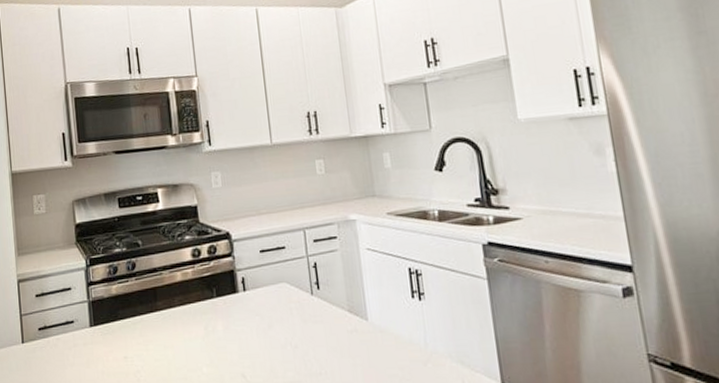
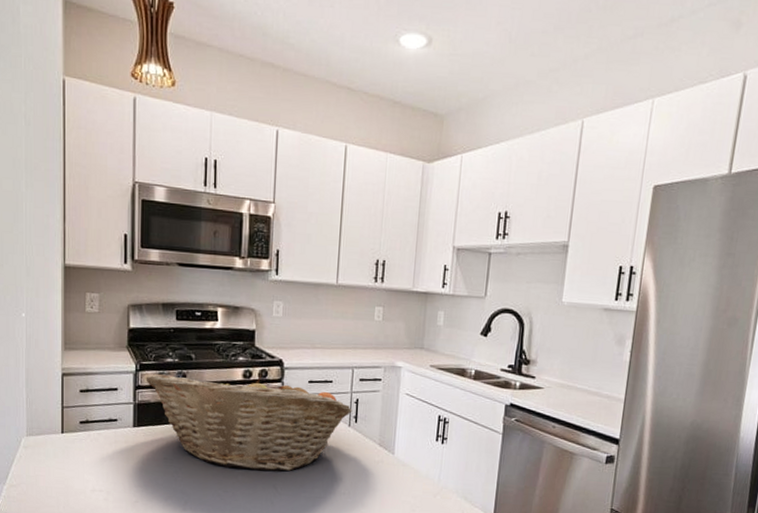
fruit basket: none [96,250,312,360] -> present [145,373,353,471]

